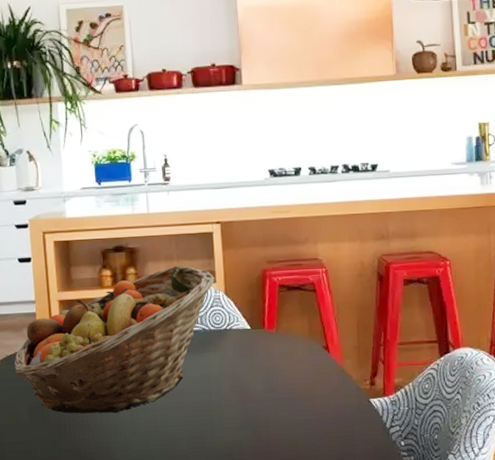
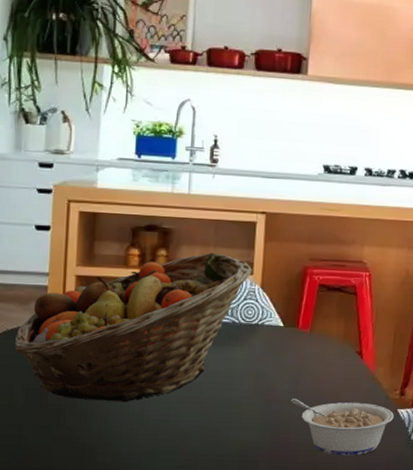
legume: none [267,395,367,448] -> present [291,398,394,456]

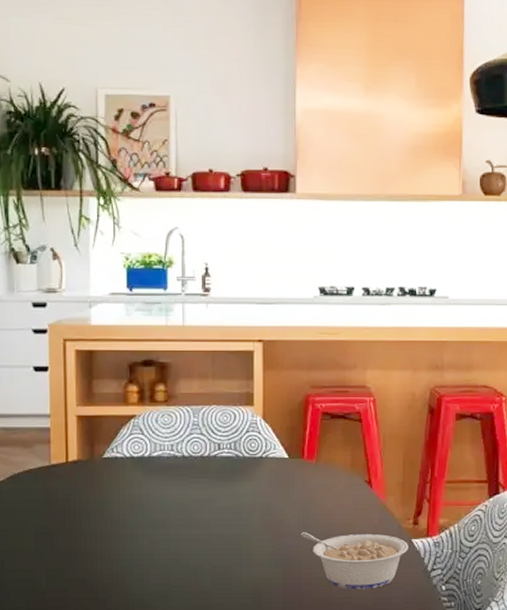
fruit basket: present [14,253,253,403] -> none [22,385,253,543]

